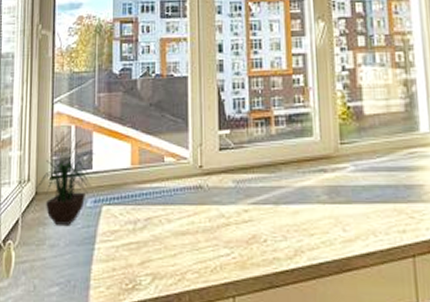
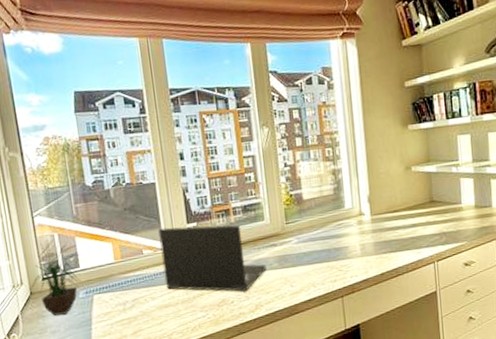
laptop: none [185,132,312,228] -> present [158,224,266,292]

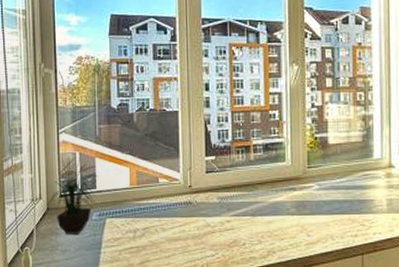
laptop: present [158,224,266,292] -> none [176,158,283,234]

